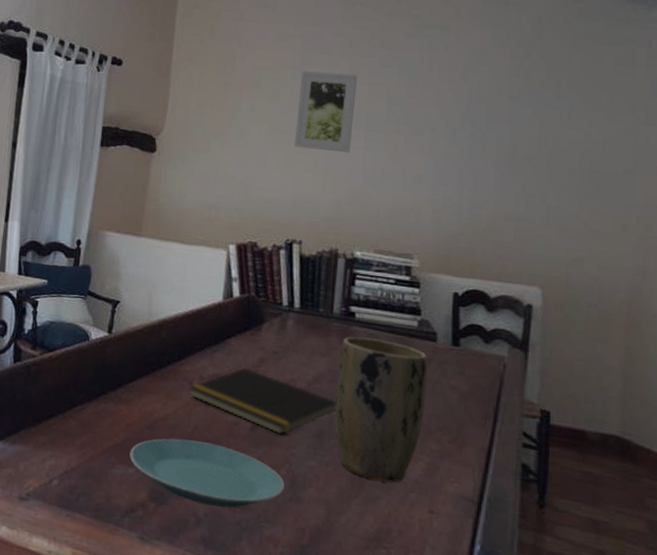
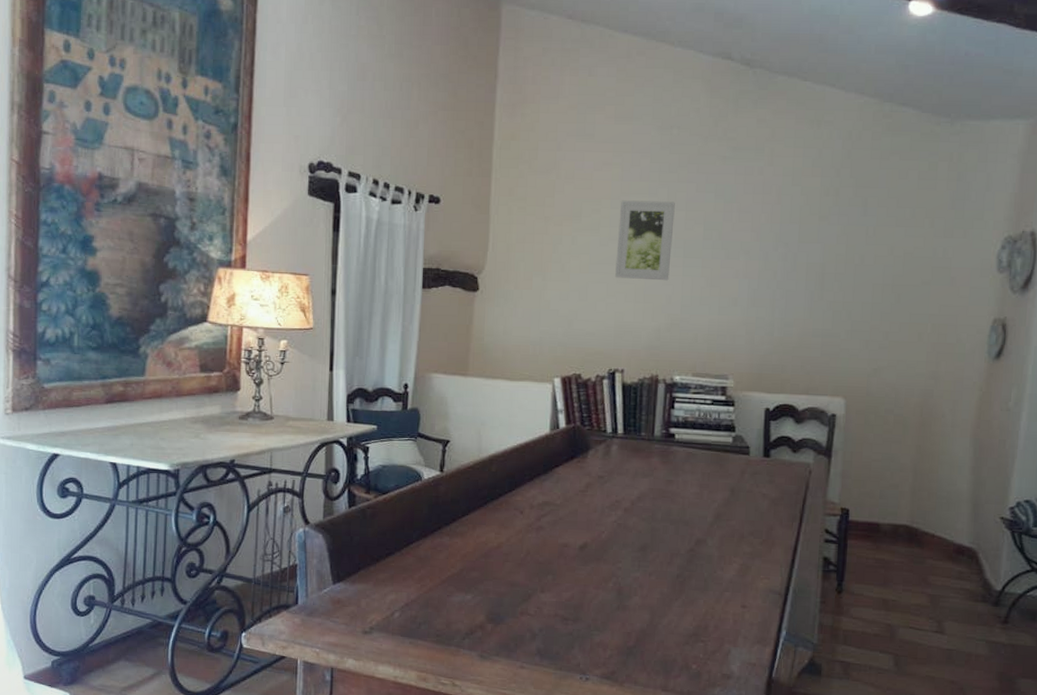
plate: present [129,438,285,508] -> none [467,564,612,622]
notepad: present [188,367,337,435] -> none [519,493,659,552]
plant pot: present [334,337,428,483] -> none [656,456,742,584]

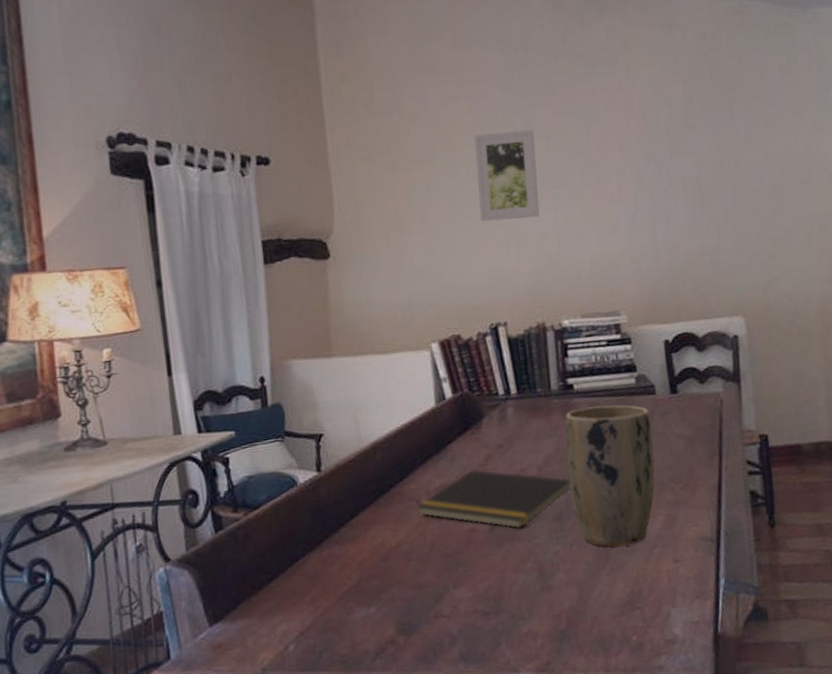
notepad: none [519,493,659,552] -> present [416,469,571,529]
plant pot: none [656,456,742,584] -> present [564,404,655,547]

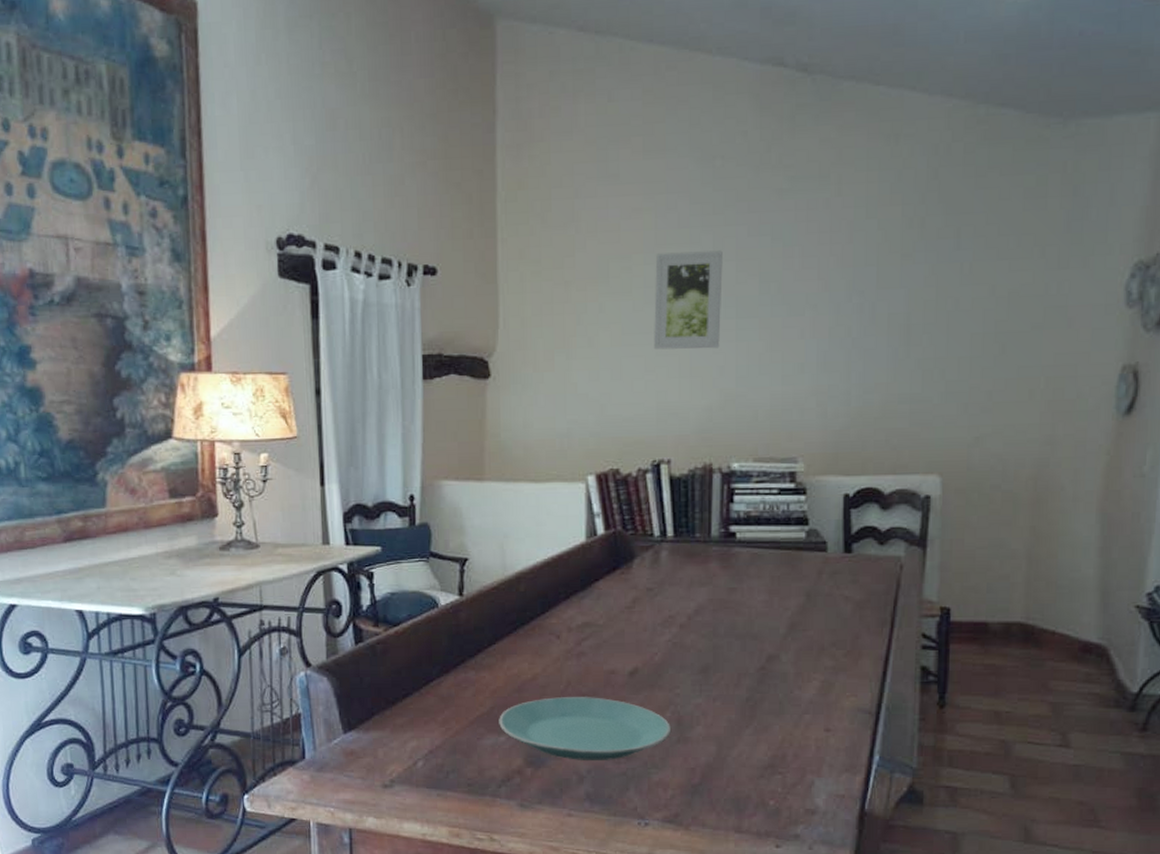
plate: none [367,556,534,622] -> present [499,697,671,761]
notepad: present [416,469,571,529] -> none [556,611,721,677]
plant pot: present [564,404,655,547] -> none [718,558,818,707]

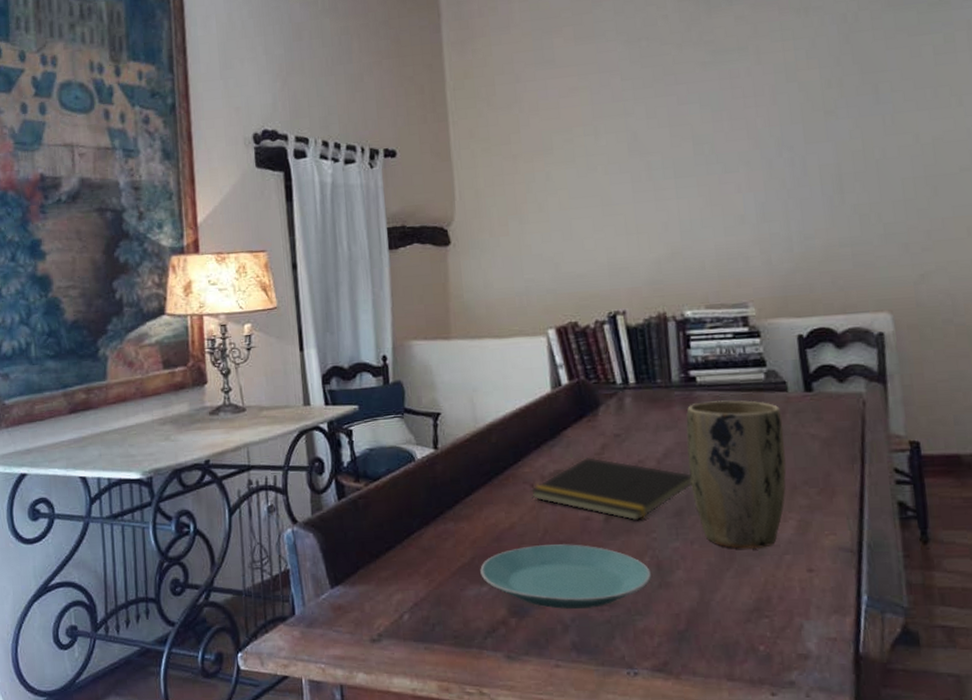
notepad: none [556,611,721,677] -> present [530,457,693,521]
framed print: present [654,250,723,350] -> none [595,119,662,211]
plant pot: none [718,558,818,707] -> present [686,400,787,549]

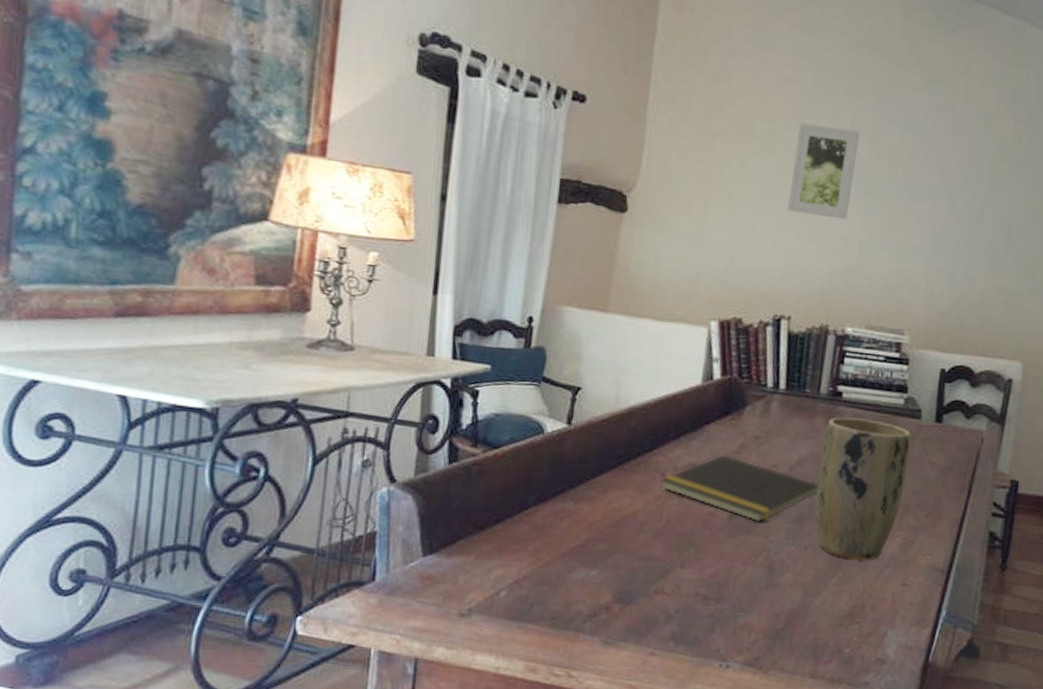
plate: present [480,544,651,610] -> none [592,535,762,602]
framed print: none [595,119,662,211] -> present [788,123,860,220]

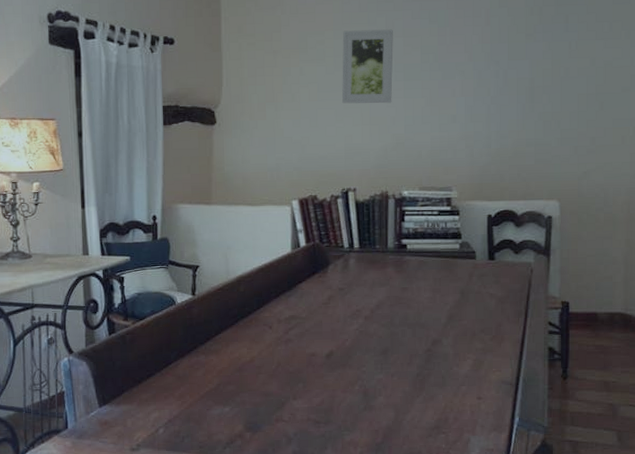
notepad: present [660,455,819,523] -> none [268,306,397,358]
plant pot: present [815,417,911,560] -> none [394,264,470,381]

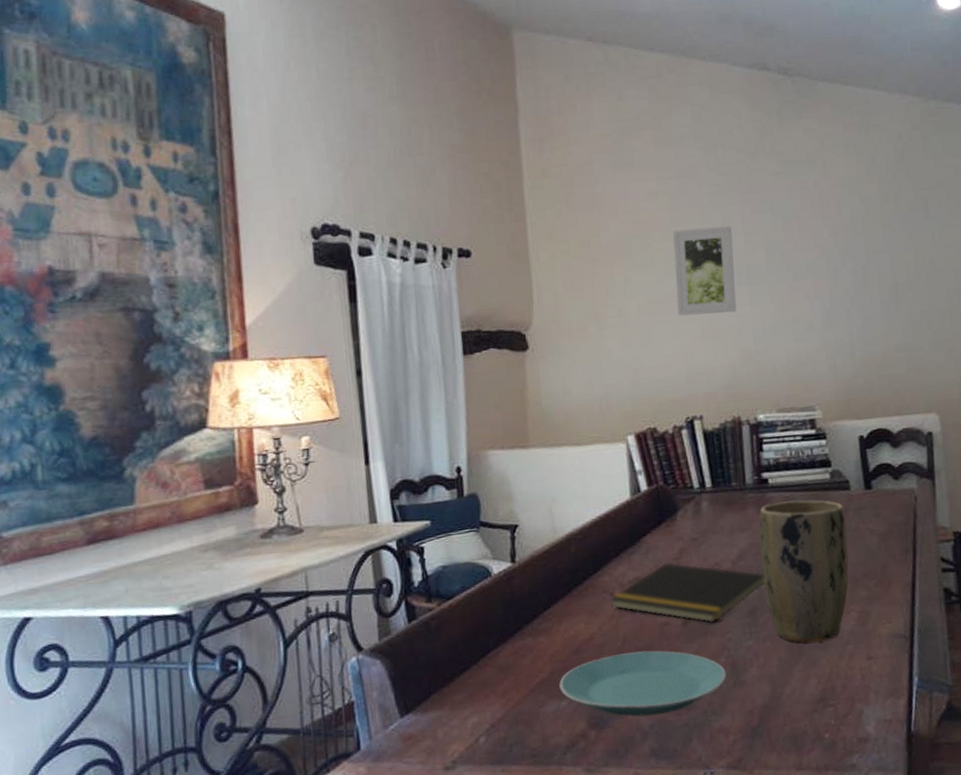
plate: none [224,375,359,426] -> present [559,650,727,717]
notepad: none [268,306,397,358] -> present [609,562,765,624]
plant pot: none [394,264,470,381] -> present [759,499,849,643]

